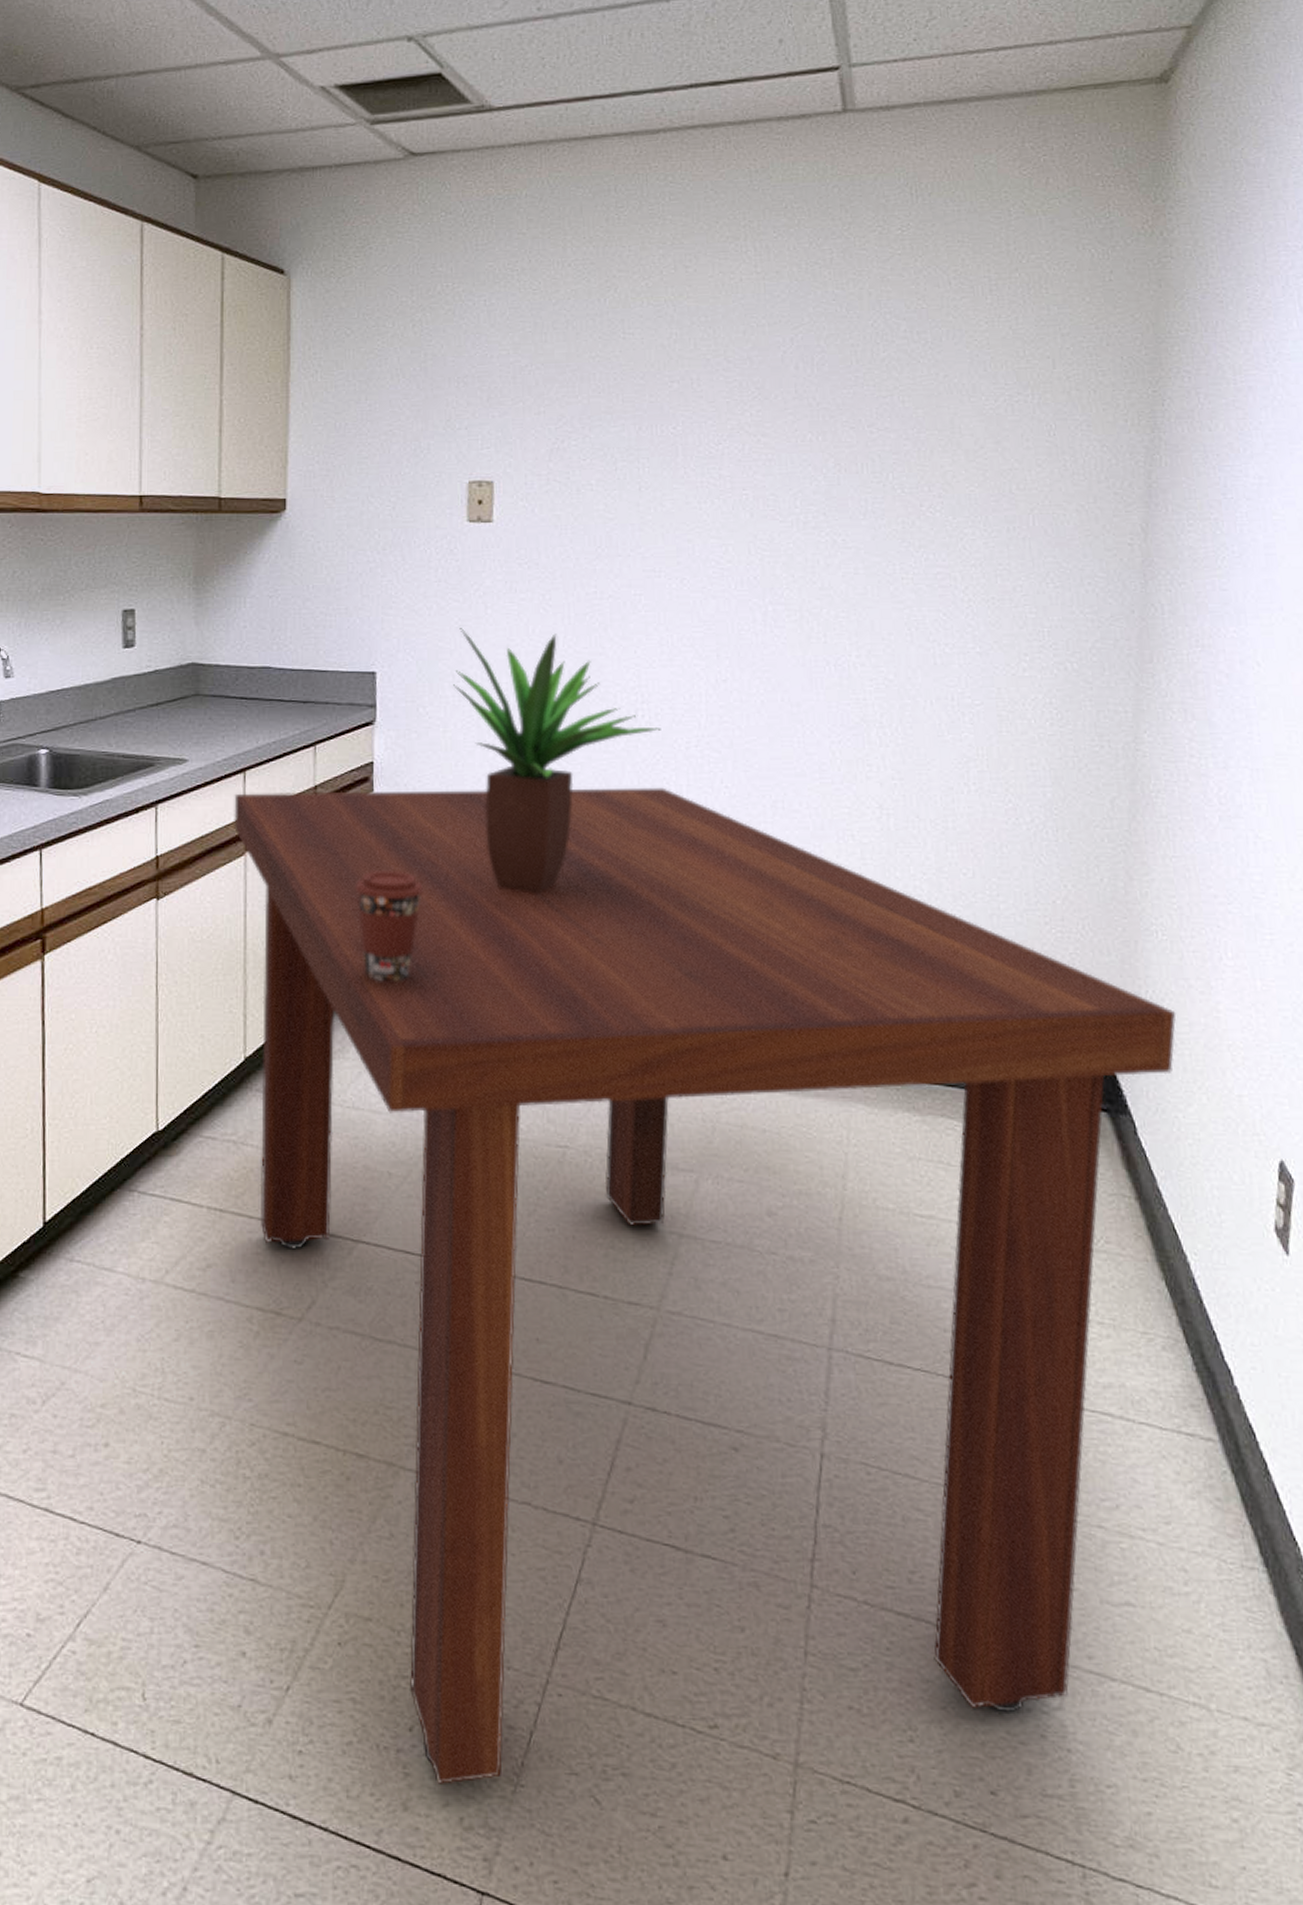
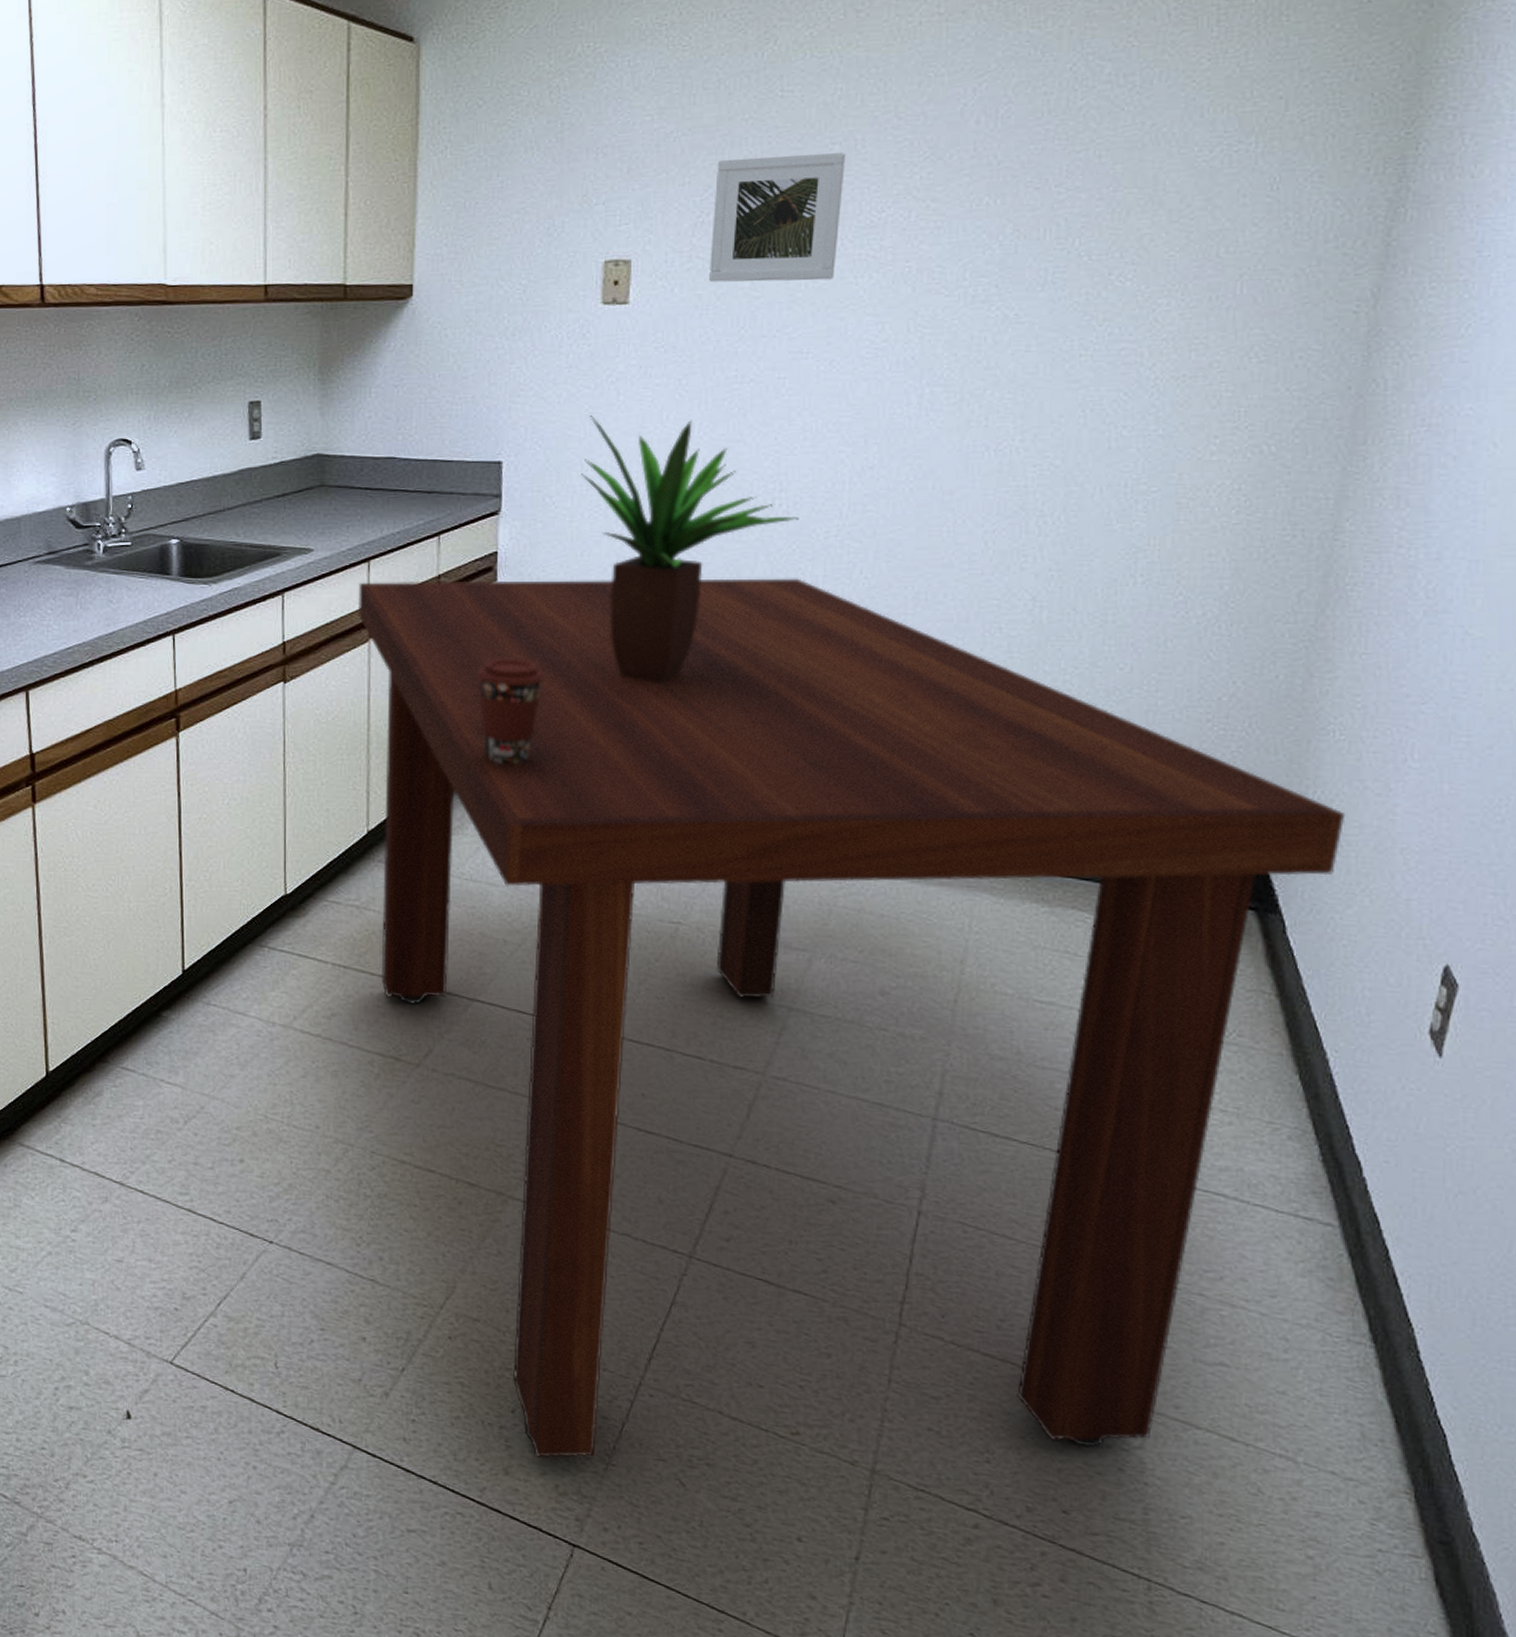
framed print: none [566,390,684,505] -> present [709,153,845,283]

